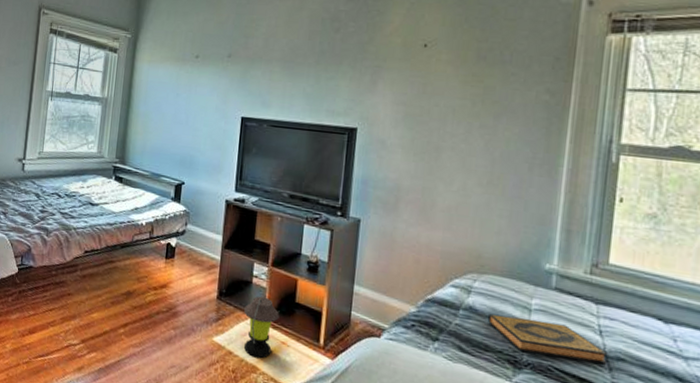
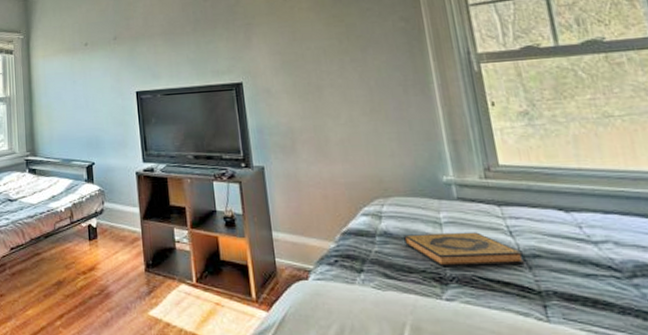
lantern: present [243,292,280,359] -> none [173,256,208,325]

